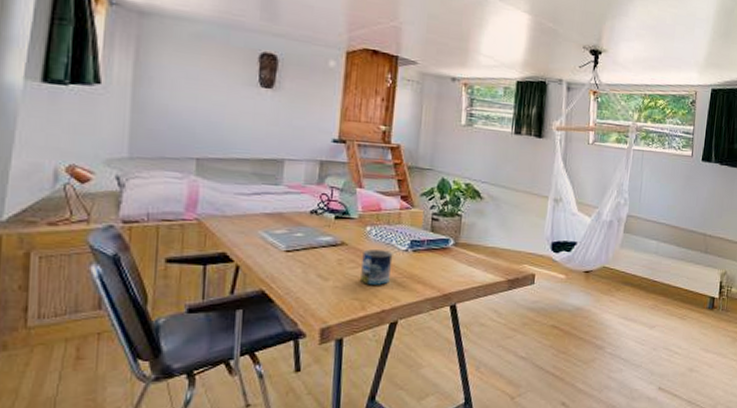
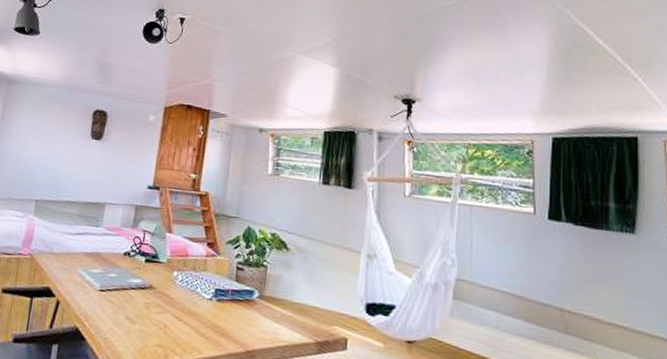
mug: present [359,249,393,285] -> none [164,295,198,334]

